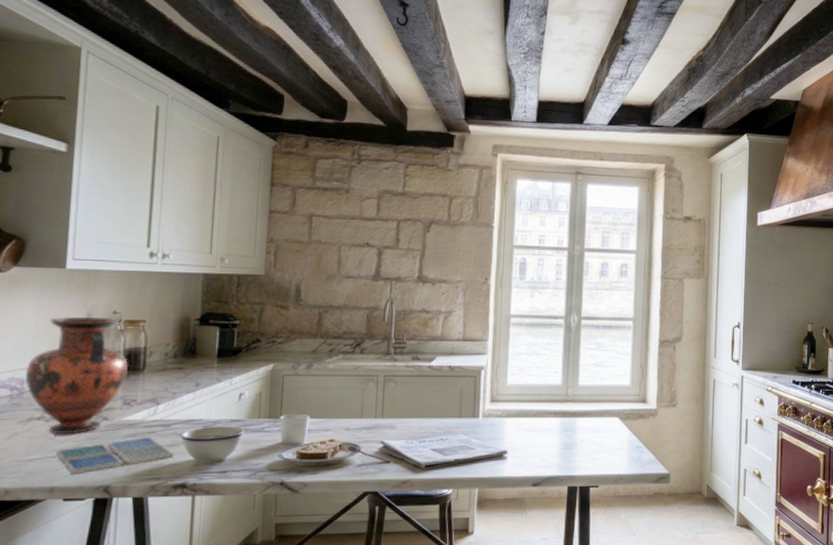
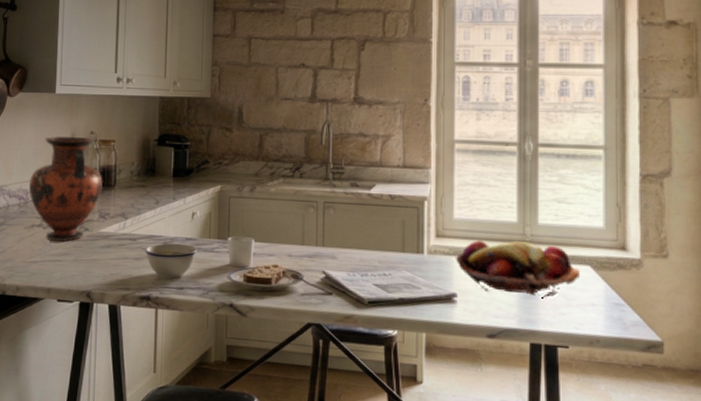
drink coaster: present [56,437,174,475] -> none [51,249,140,279]
fruit basket: none [507,401,610,448] -> present [455,240,580,299]

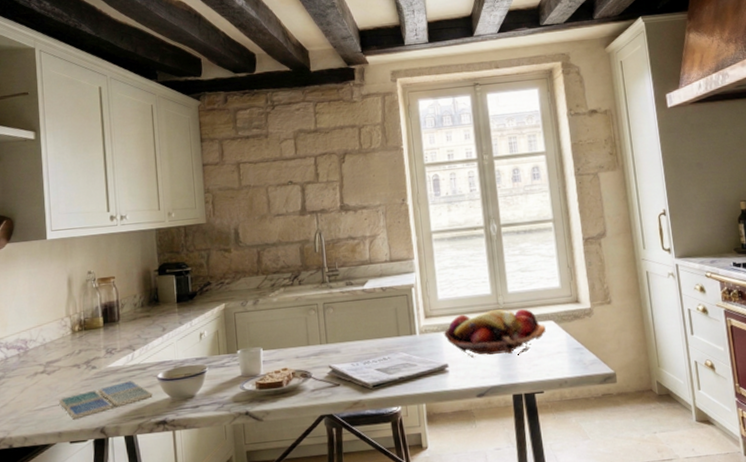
vase: present [29,136,103,242] -> none [27,278,107,386]
drink coaster: none [51,249,140,279] -> present [59,381,153,420]

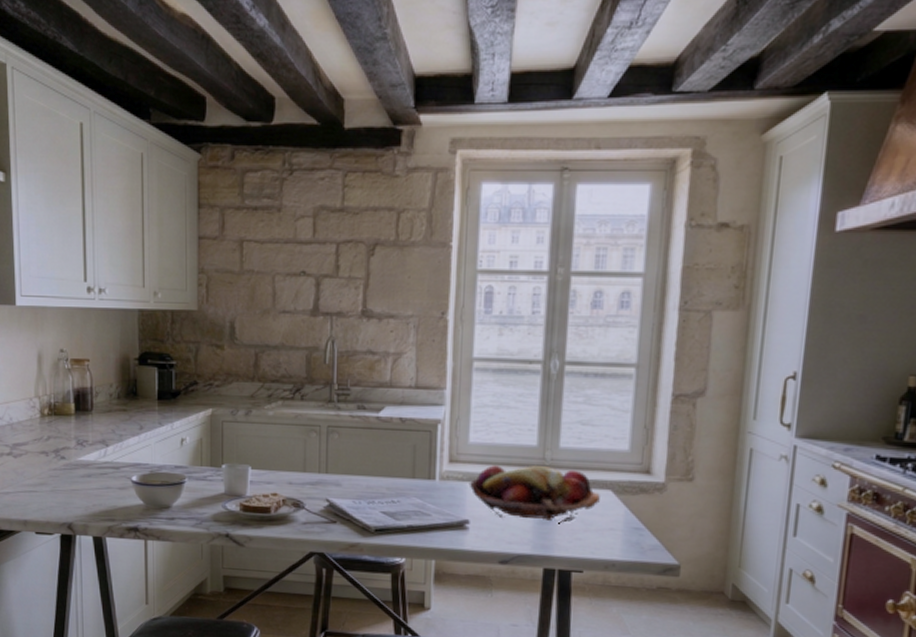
drink coaster: present [59,381,153,420] -> none [25,478,125,510]

